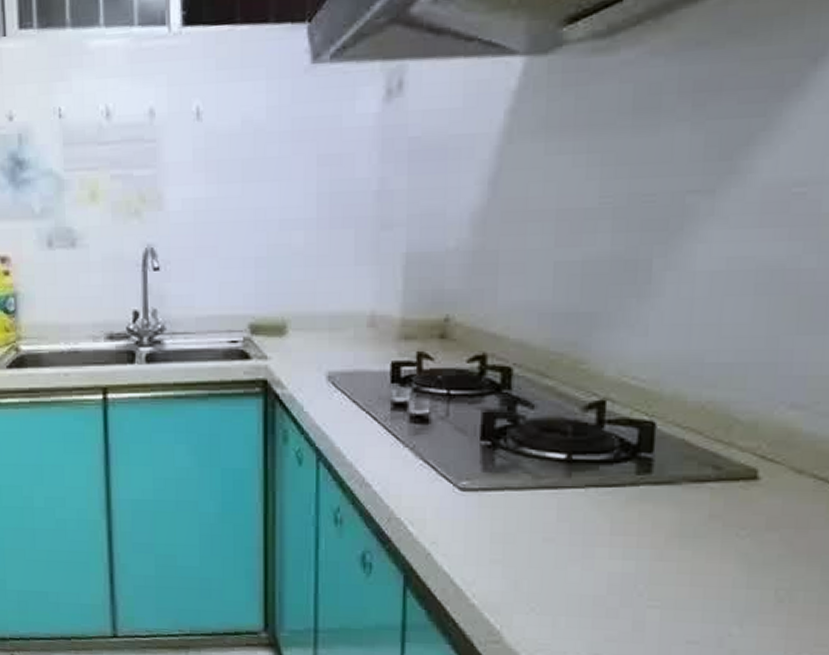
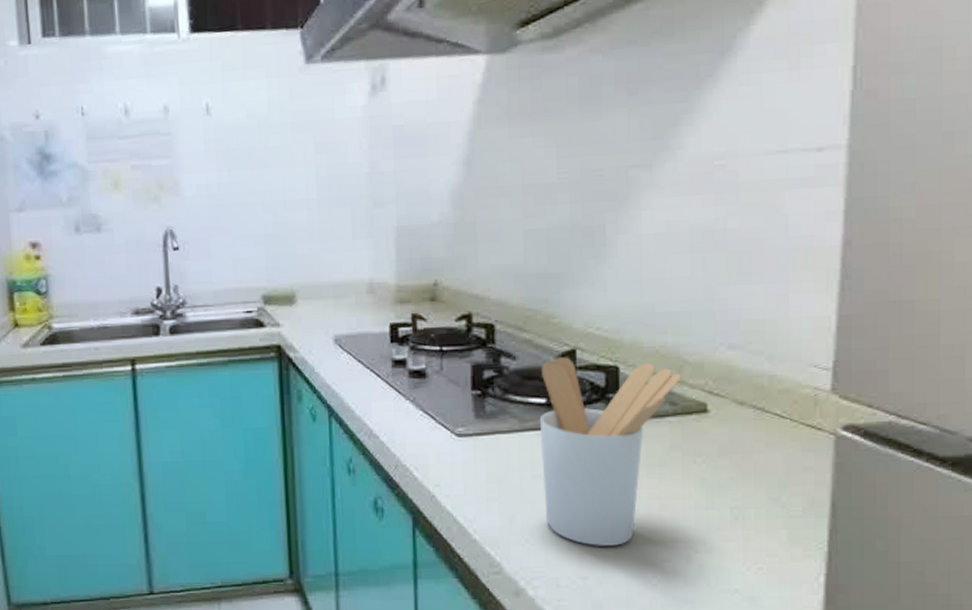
utensil holder: none [555,408,730,622] -> present [539,357,682,546]

